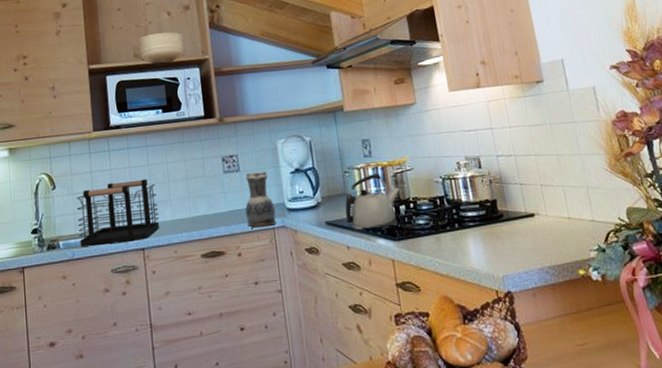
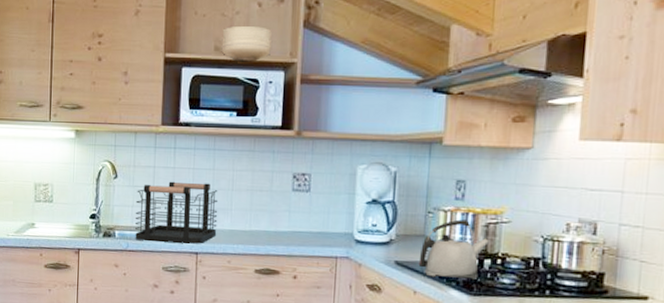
ceramic jug: present [244,172,277,229] -> none [308,194,342,256]

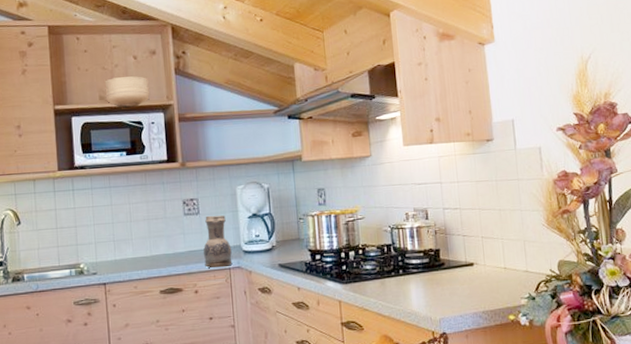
dish rack: present [135,181,218,244] -> none [41,218,121,281]
ceramic jug: none [308,194,342,256] -> present [203,215,233,269]
kettle: present [418,219,491,281] -> none [298,221,352,274]

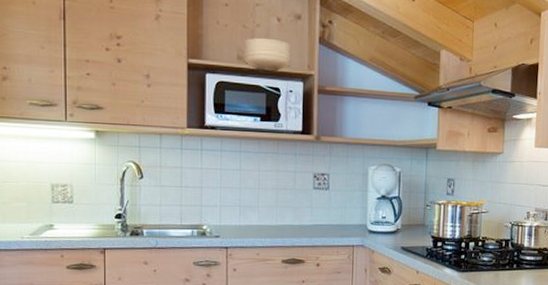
ceramic jug: present [203,215,233,269] -> none [328,192,357,244]

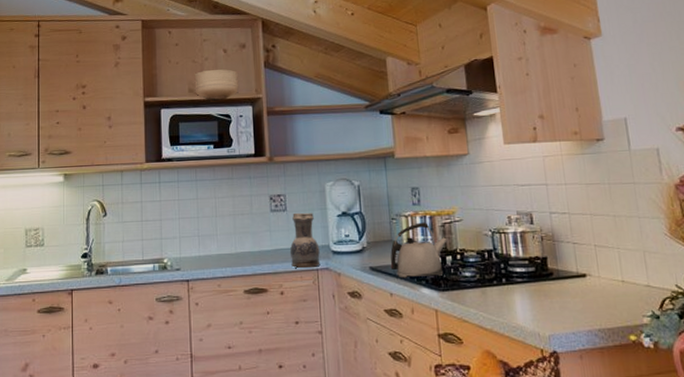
ceramic jug: none [328,192,357,244] -> present [289,212,320,269]
kettle: none [420,211,474,260] -> present [390,222,449,278]

